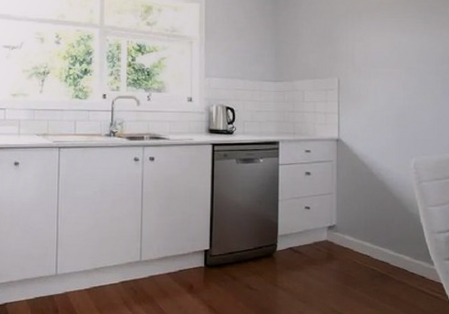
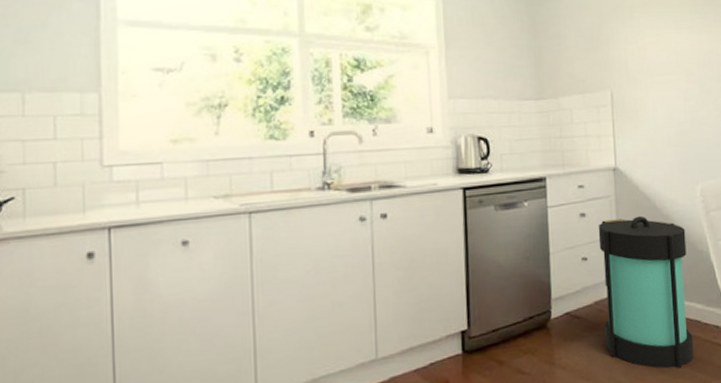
lantern: none [320,179,400,307] -> present [598,215,694,370]

